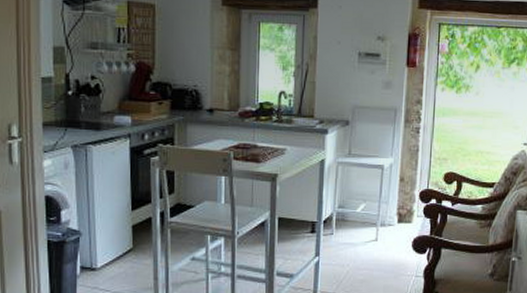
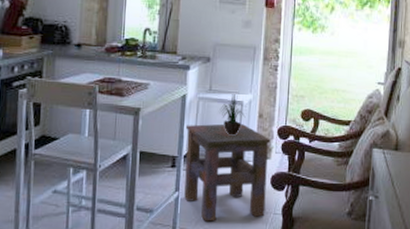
side table: none [324,188,412,285] -> present [184,123,271,222]
potted plant: none [359,155,386,199] -> present [219,92,246,134]

